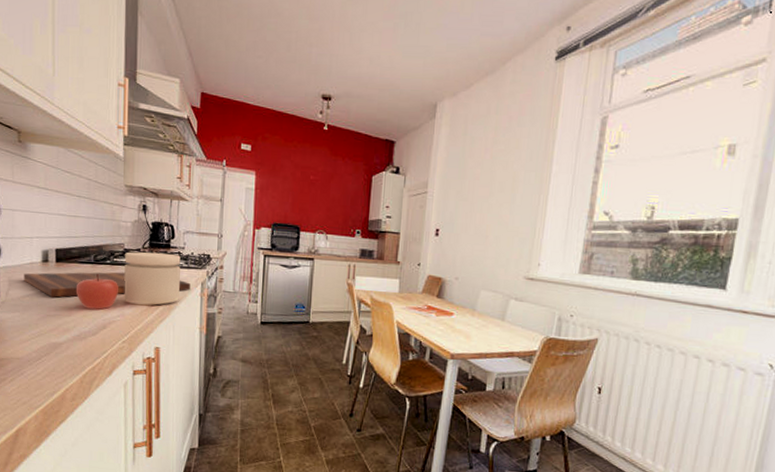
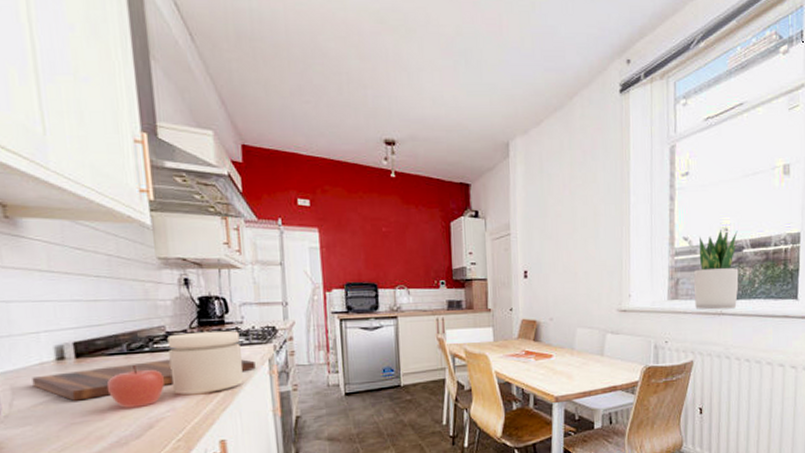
planter: none [607,208,666,291] -> present [693,230,739,310]

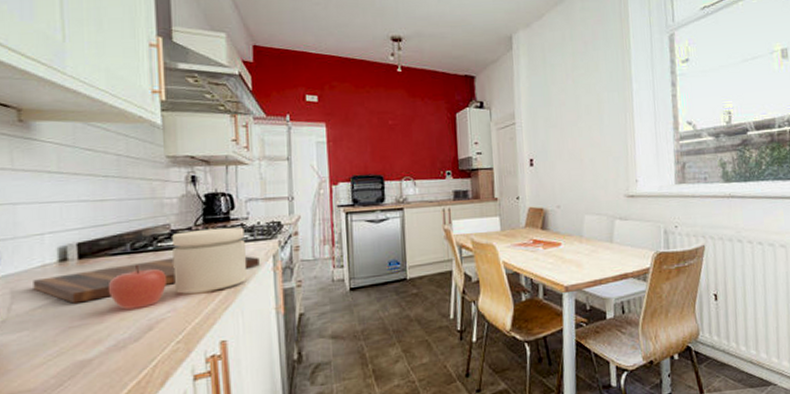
planter: present [693,230,739,310] -> none [700,113,746,193]

